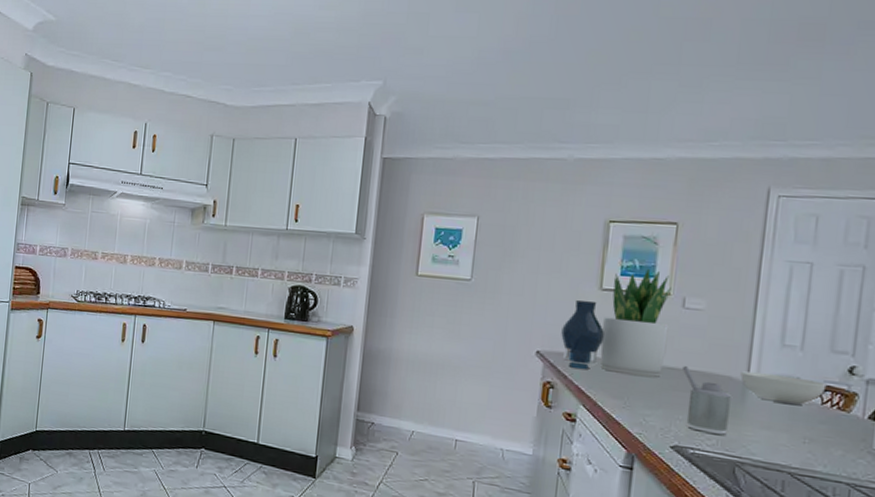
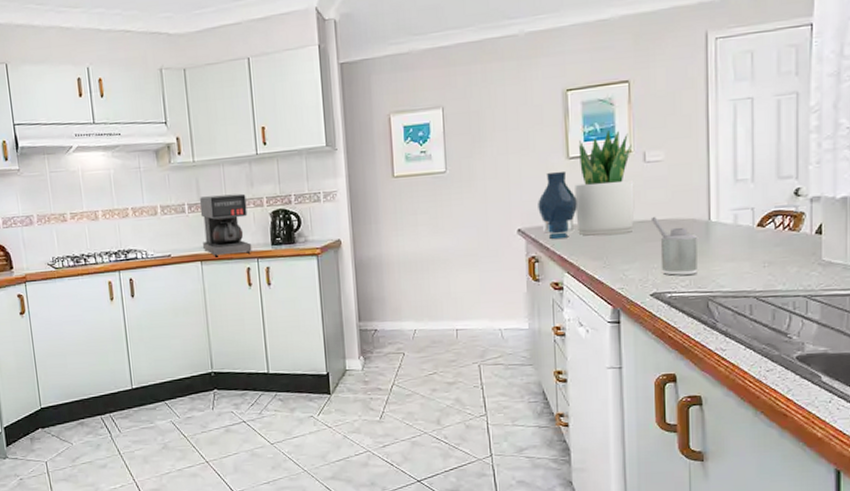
coffee maker: none [219,260,269,322] -> present [199,193,252,257]
bowl: present [740,371,827,405] -> none [703,207,778,235]

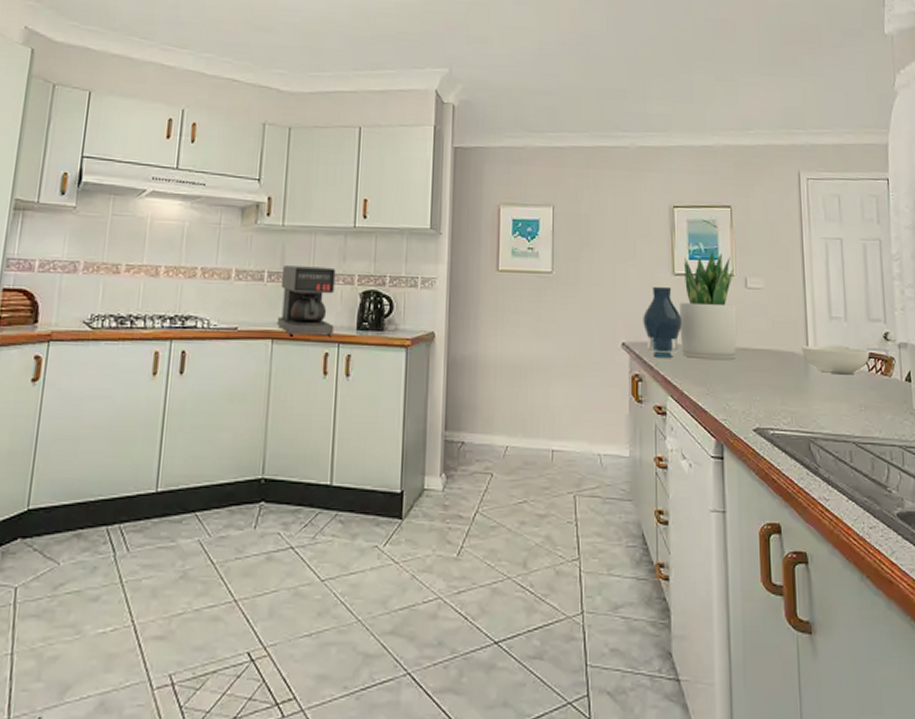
soap dispenser: present [650,217,697,277] -> none [752,346,799,413]
bowl: none [703,207,778,235] -> present [801,346,870,375]

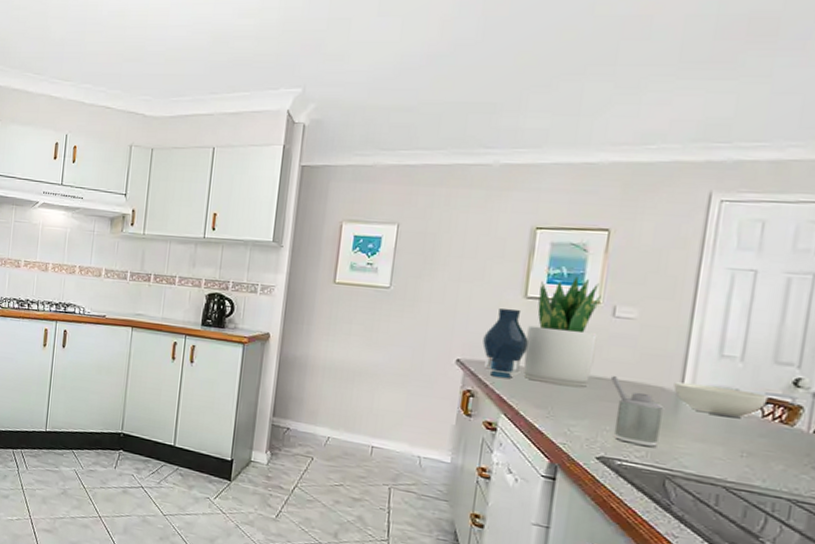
coffee maker: present [278,266,336,337] -> none [137,268,186,329]
soap dispenser: none [752,346,799,413] -> present [610,376,663,448]

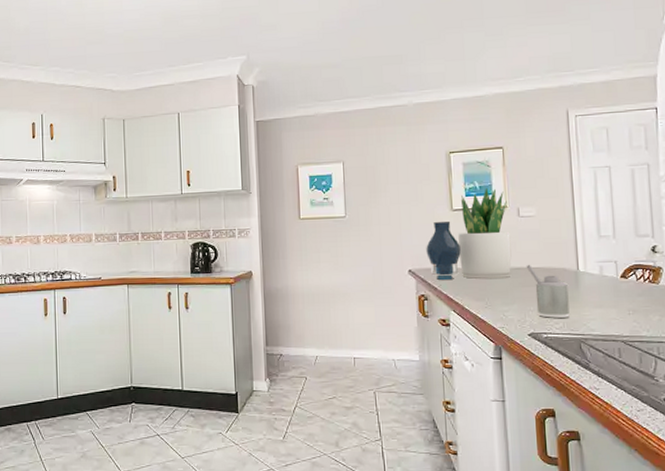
bowl: present [673,382,769,418] -> none [572,261,638,285]

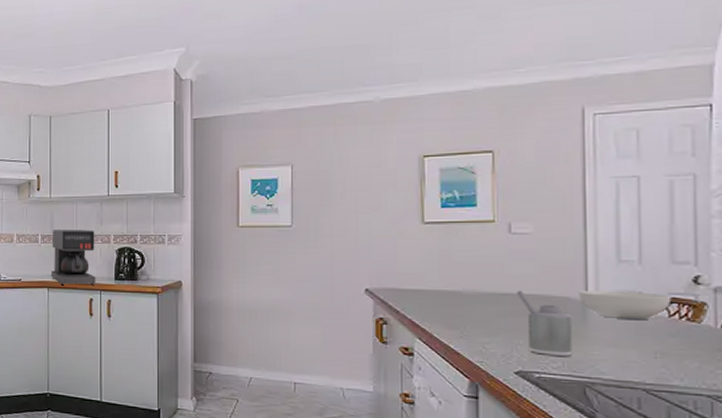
coffee maker: none [129,227,173,282] -> present [51,230,96,286]
vase: present [426,222,462,281] -> none [388,236,433,304]
planter: present [458,188,512,279] -> none [430,199,498,305]
bowl: none [572,261,638,285] -> present [578,291,672,320]

